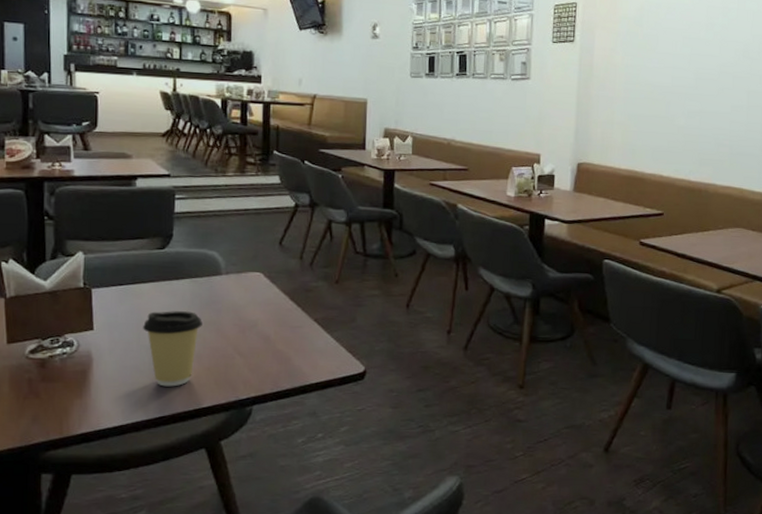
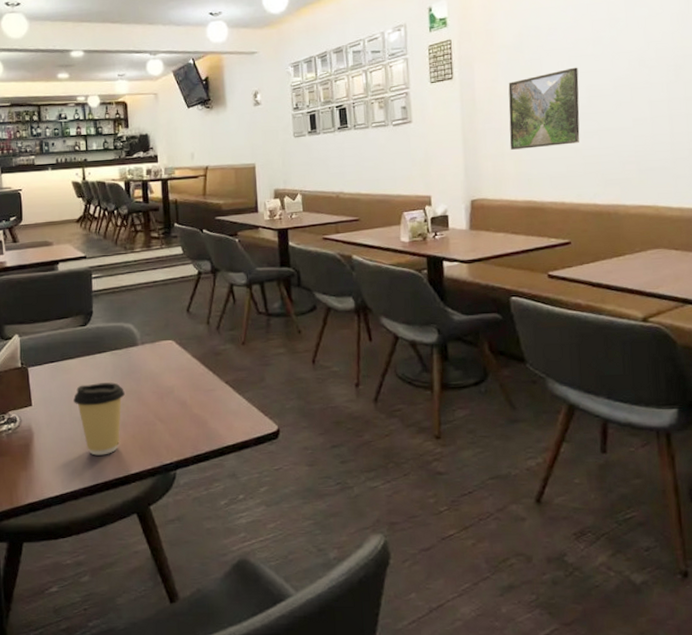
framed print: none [619,48,690,122] -> present [508,67,580,150]

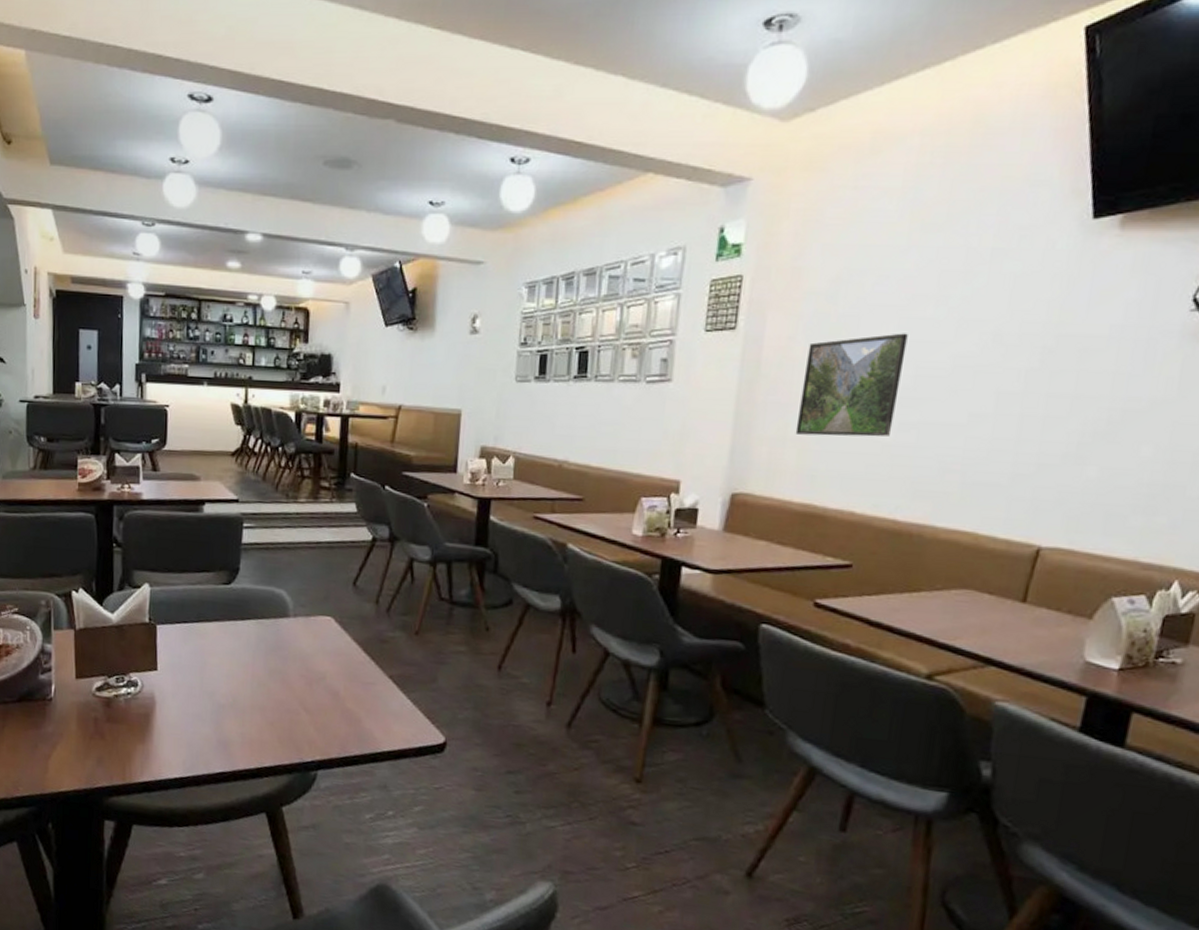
coffee cup: present [73,382,125,456] -> none [206,654,267,741]

